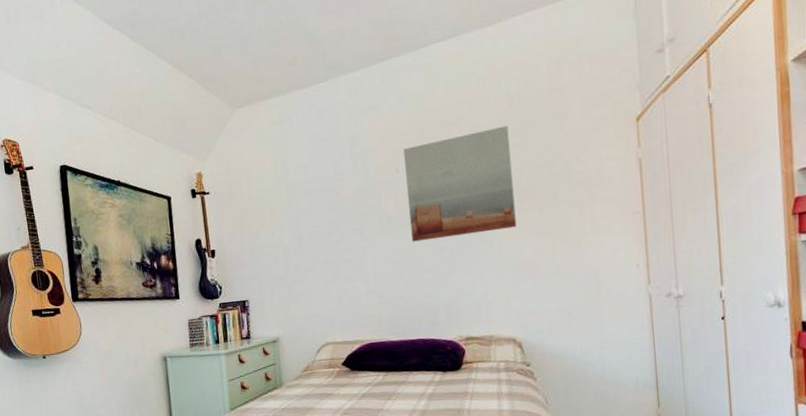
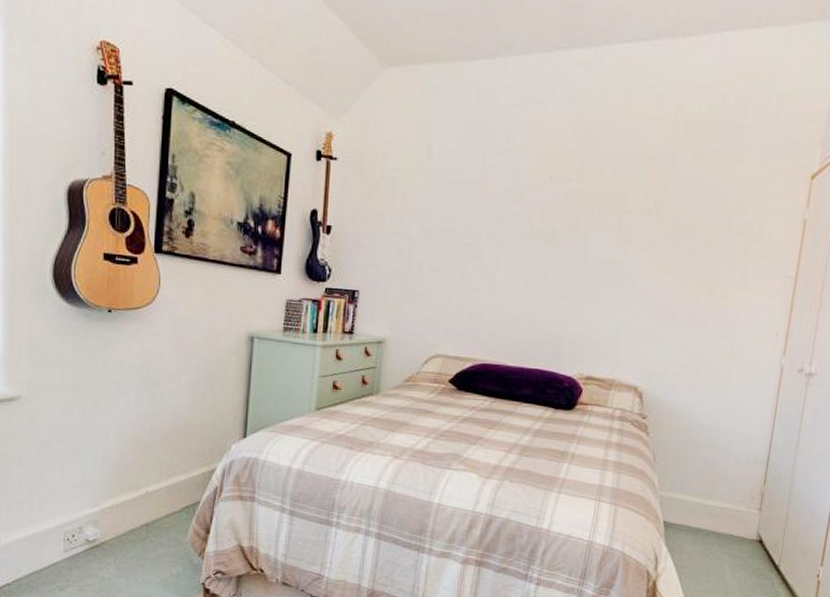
wall art: present [403,125,517,242] -> none [552,153,679,268]

